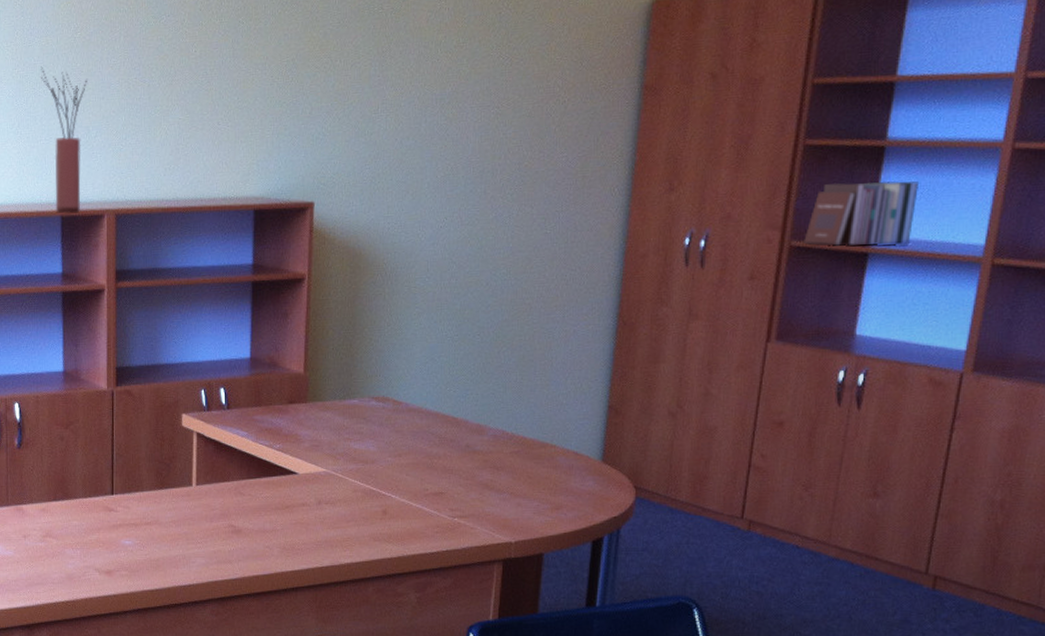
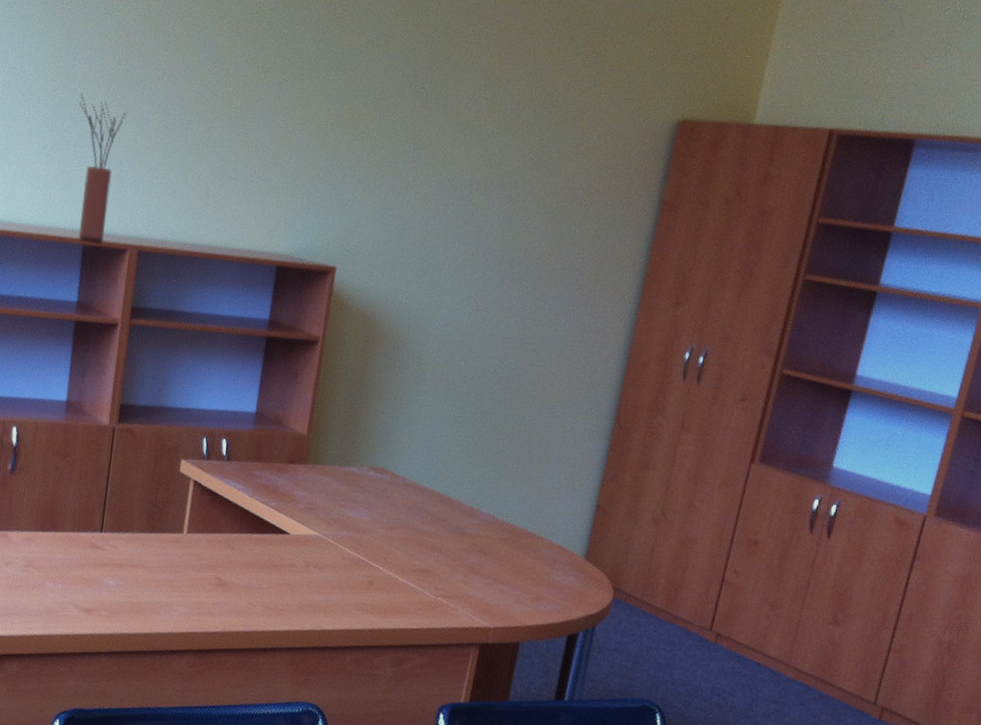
books: present [804,181,918,247] -> none [794,319,904,388]

